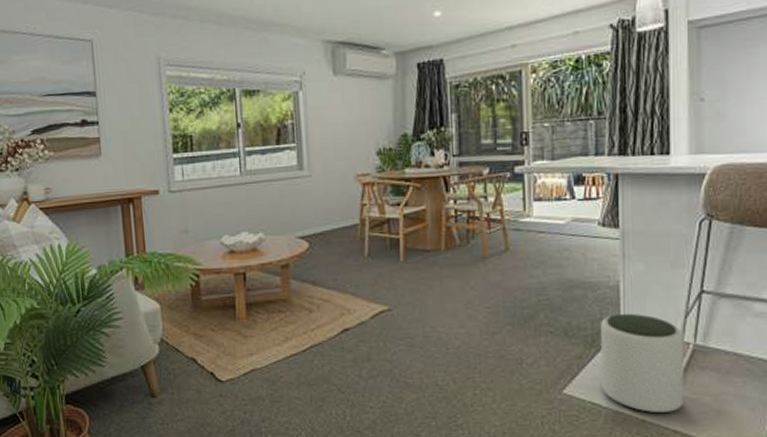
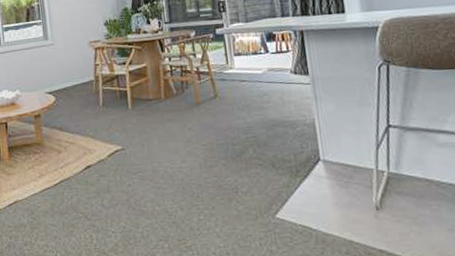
plant pot: present [600,313,684,414] -> none [302,146,386,235]

